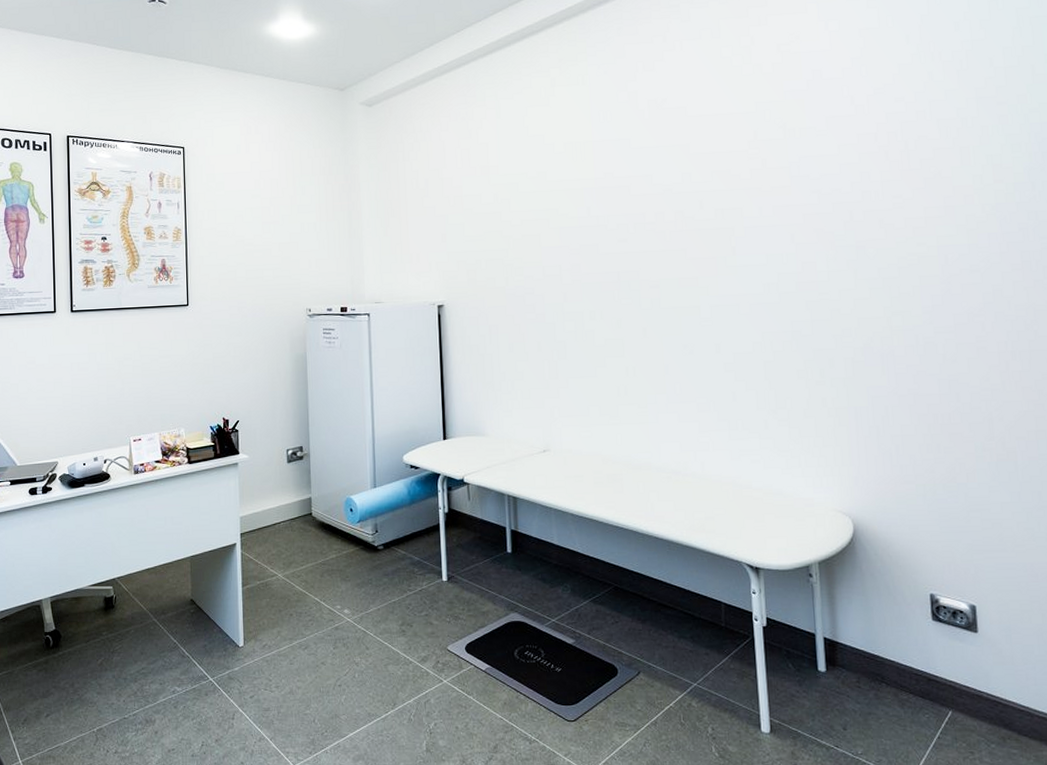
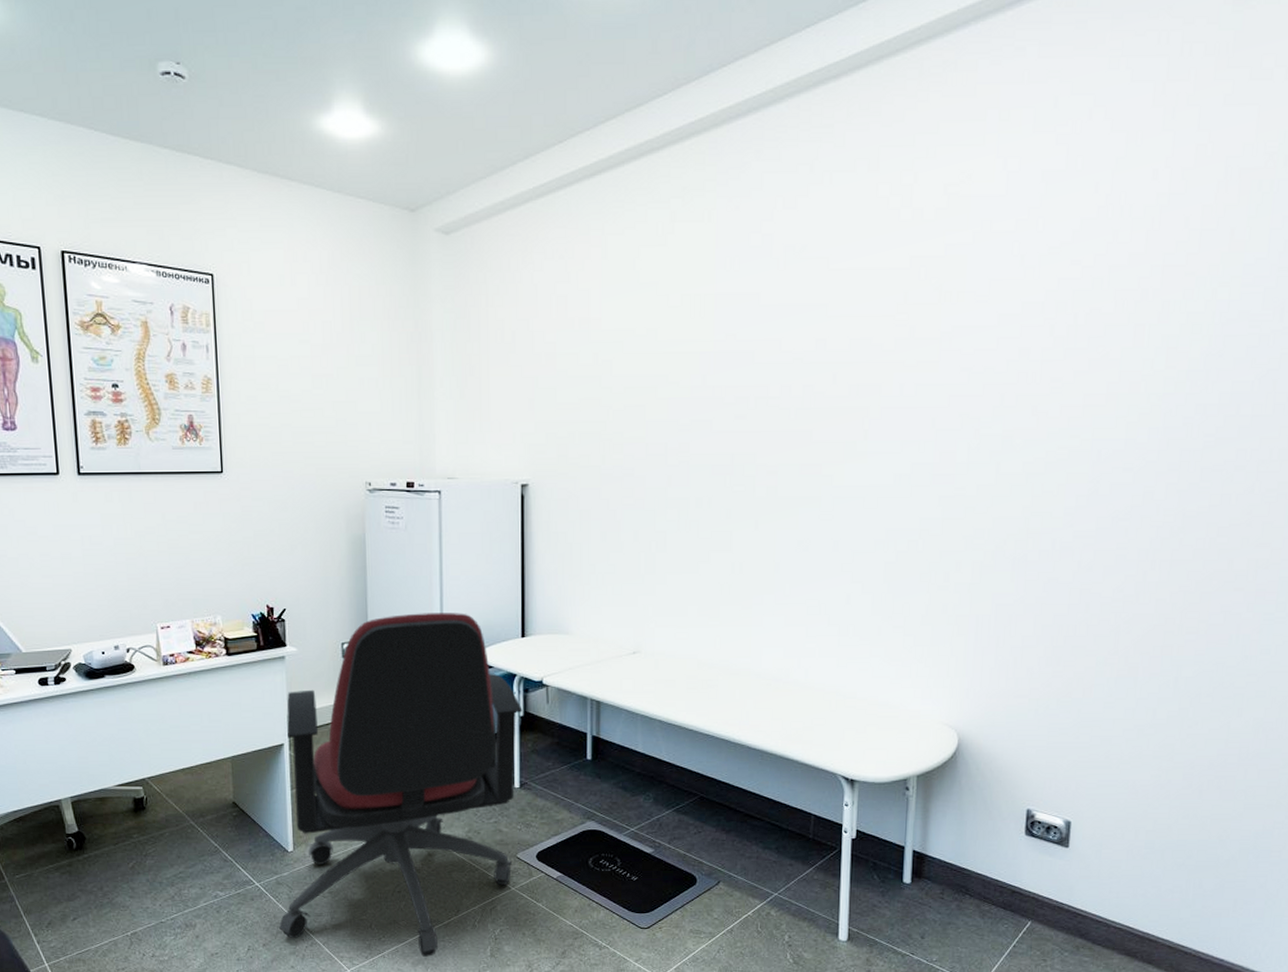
office chair: none [230,419,447,752] -> present [279,613,523,957]

